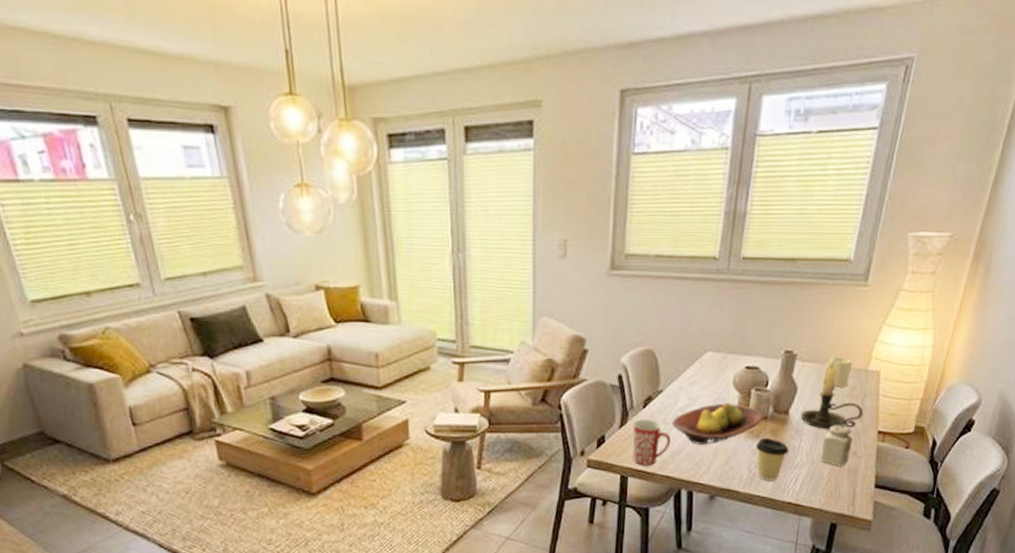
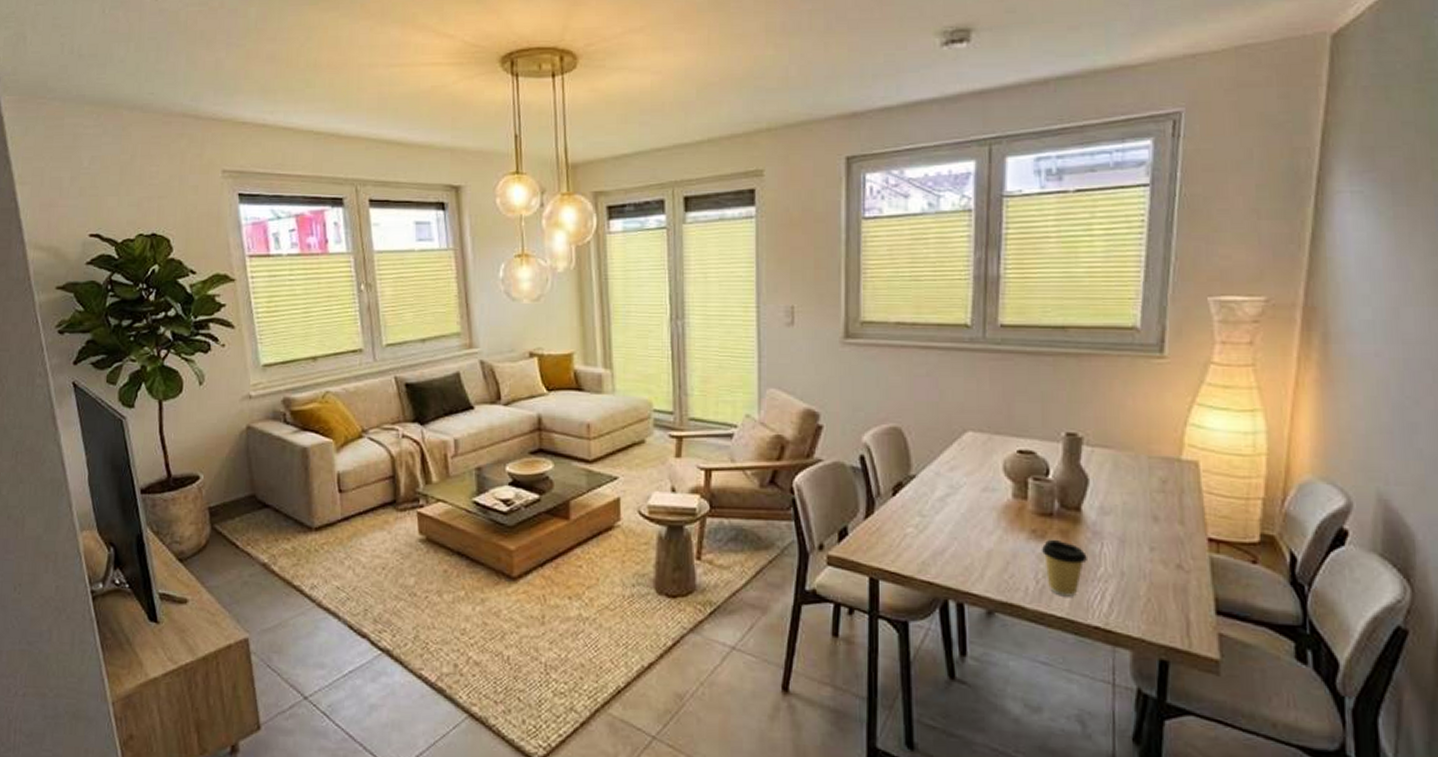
mug: present [632,419,671,465] -> none [881,509,931,567]
fruit bowl: present [672,403,764,444] -> none [930,493,1048,544]
candle holder: present [800,353,864,429] -> none [1097,437,1184,532]
salt shaker: present [820,425,853,467] -> none [1132,528,1174,583]
candle: present [827,357,852,388] -> none [1124,442,1158,480]

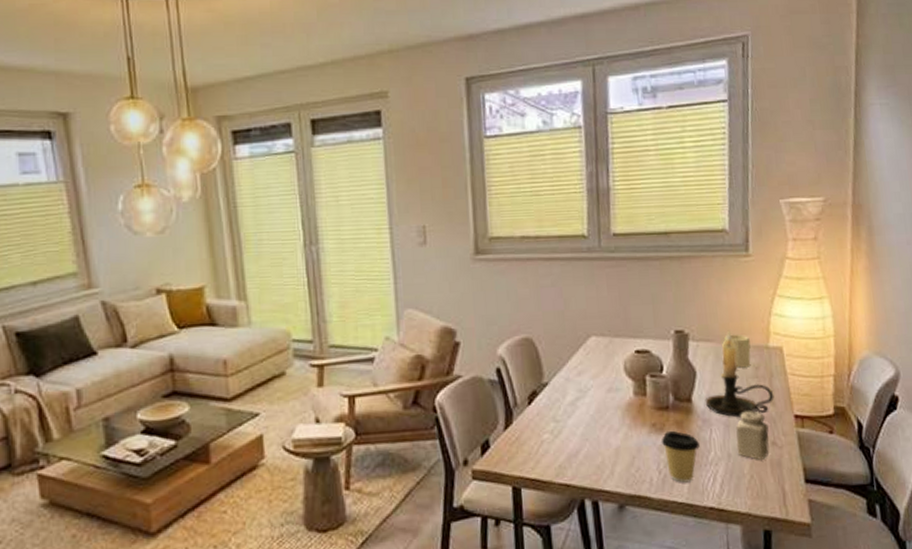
candle holder: none [1097,437,1184,532] -> present [705,330,775,417]
candle: none [1124,442,1158,480] -> present [723,334,751,368]
salt shaker: none [1132,528,1174,583] -> present [736,411,769,460]

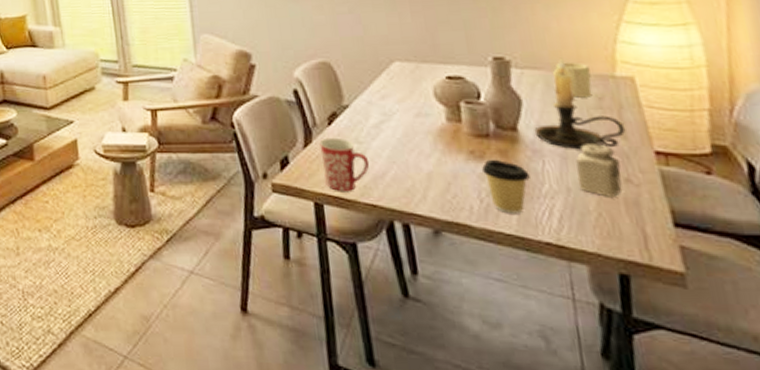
mug: none [519,417,565,473] -> present [319,137,370,191]

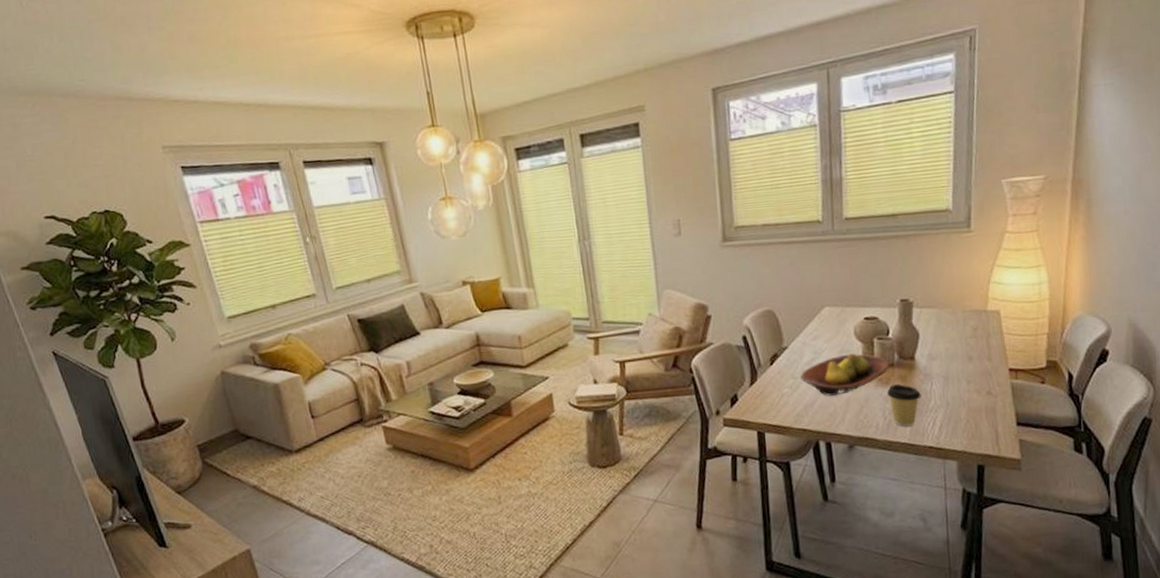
mug: present [319,137,370,191] -> none [763,375,802,420]
fruit bowl: none [366,118,484,167] -> present [800,353,890,396]
candle holder: present [534,57,626,149] -> none [927,297,991,371]
candle: present [554,62,592,98] -> none [945,300,970,330]
salt shaker: present [576,144,622,197] -> none [954,366,985,407]

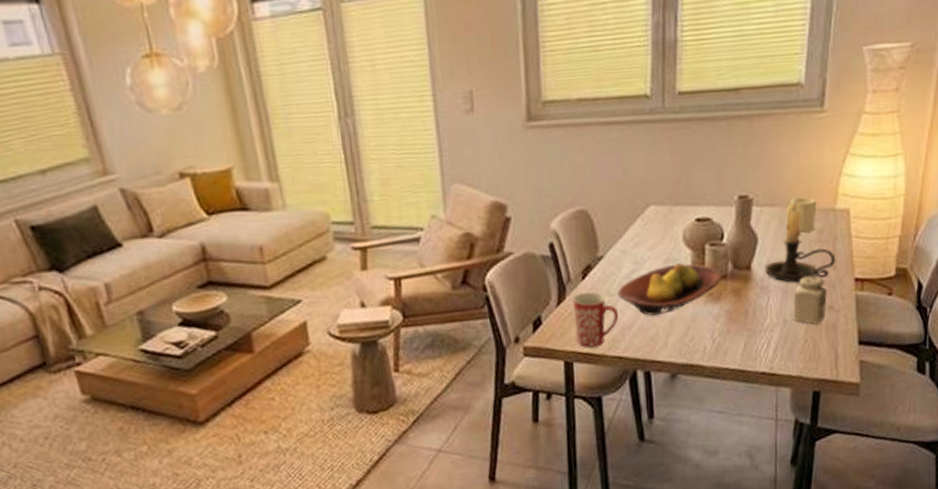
mug: none [763,375,802,420] -> present [572,291,619,347]
coffee cup: present [887,383,921,427] -> none [718,299,756,351]
candle holder: none [927,297,991,371] -> present [764,193,836,283]
candle: none [945,300,970,330] -> present [788,197,816,233]
salt shaker: none [954,366,985,407] -> present [793,276,827,325]

